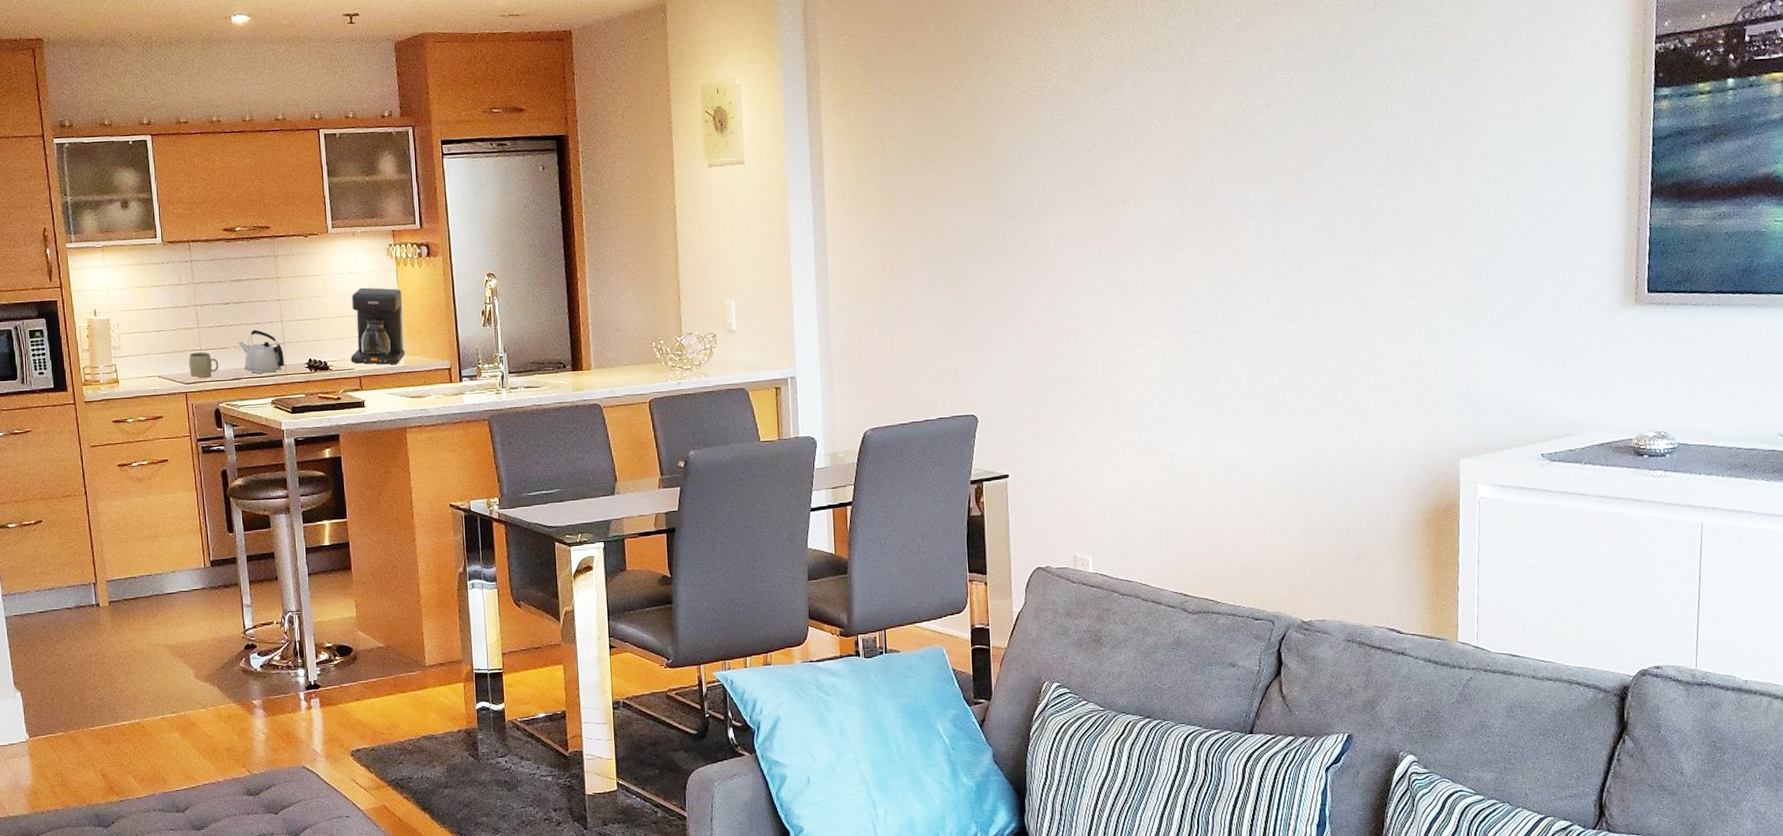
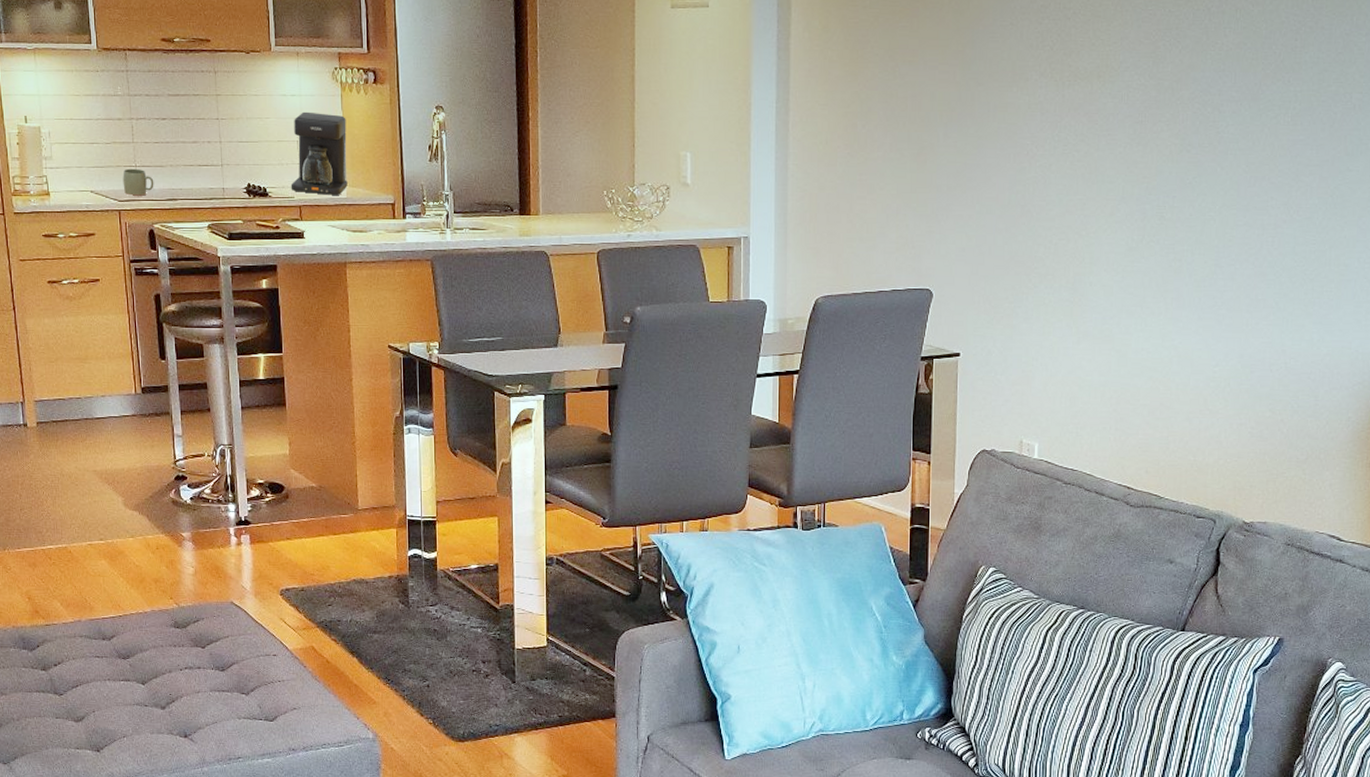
kettle: present [237,329,285,374] -> none [174,149,223,195]

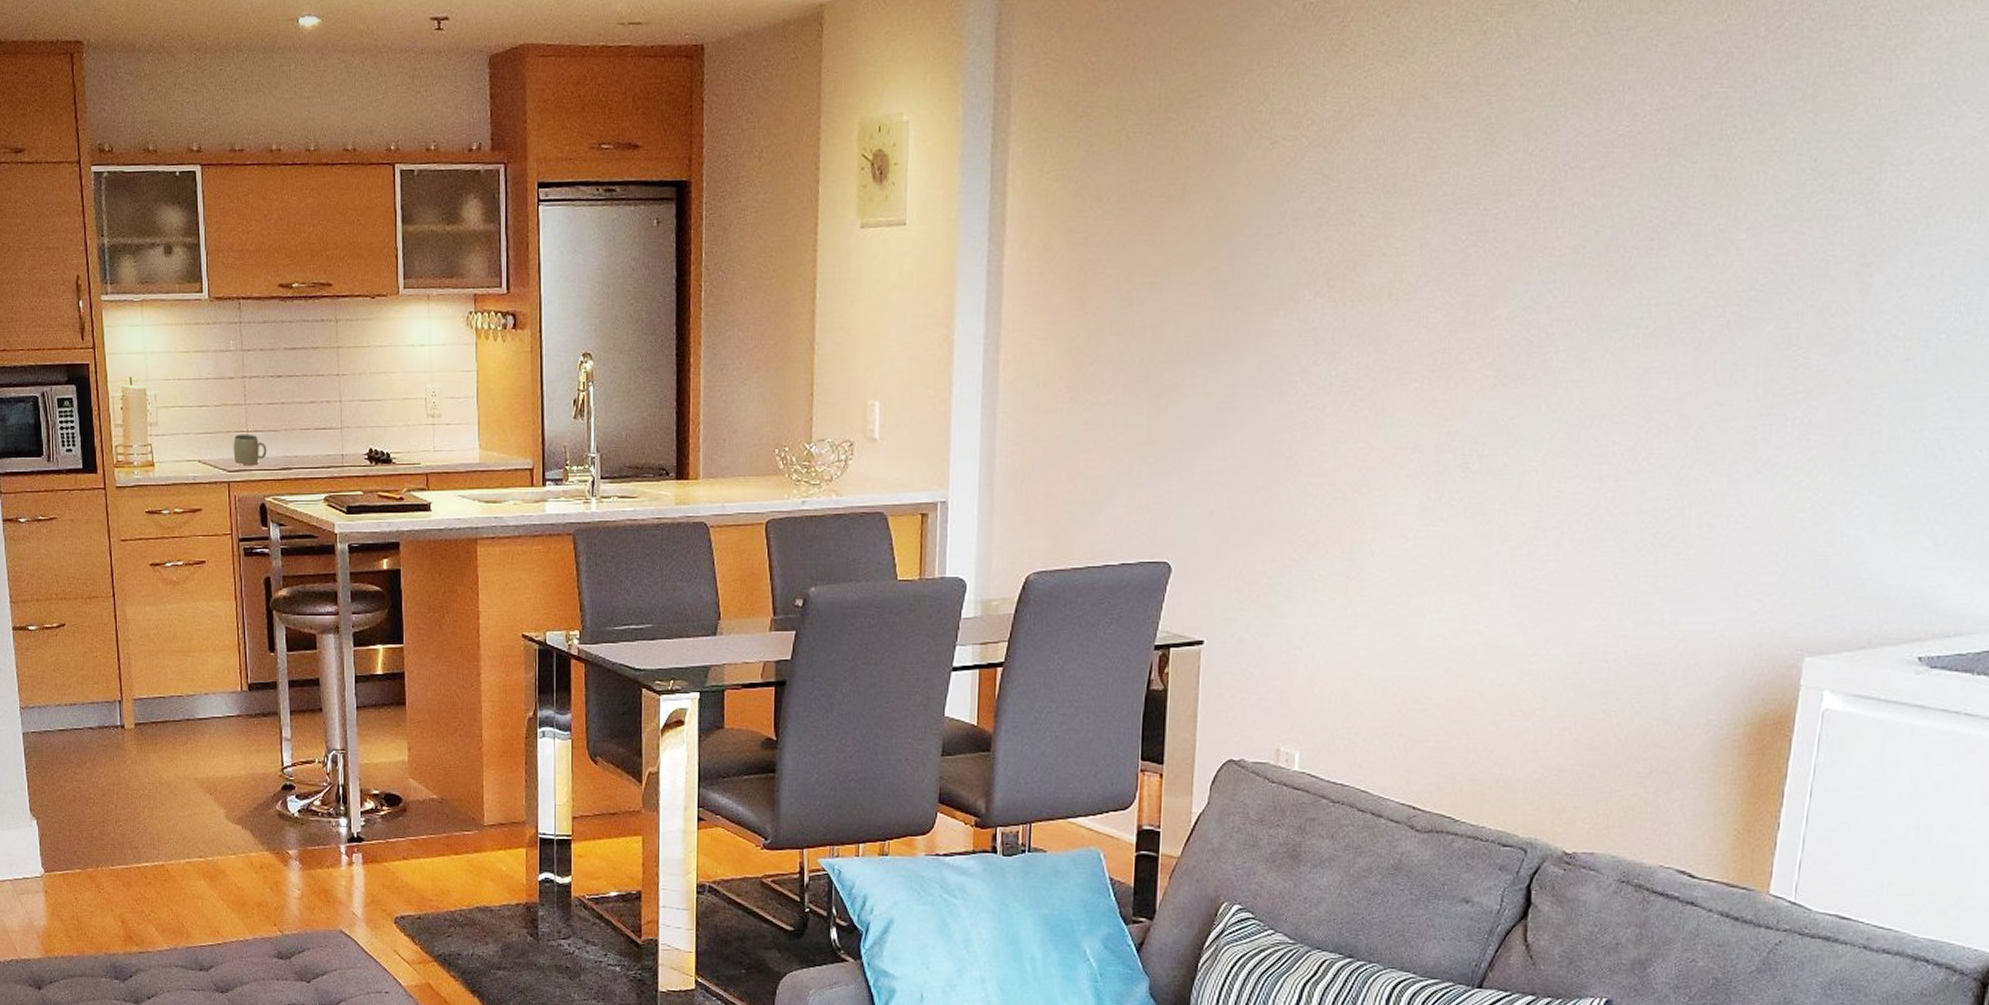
coffee maker: present [291,111,348,195] -> none [417,364,481,460]

